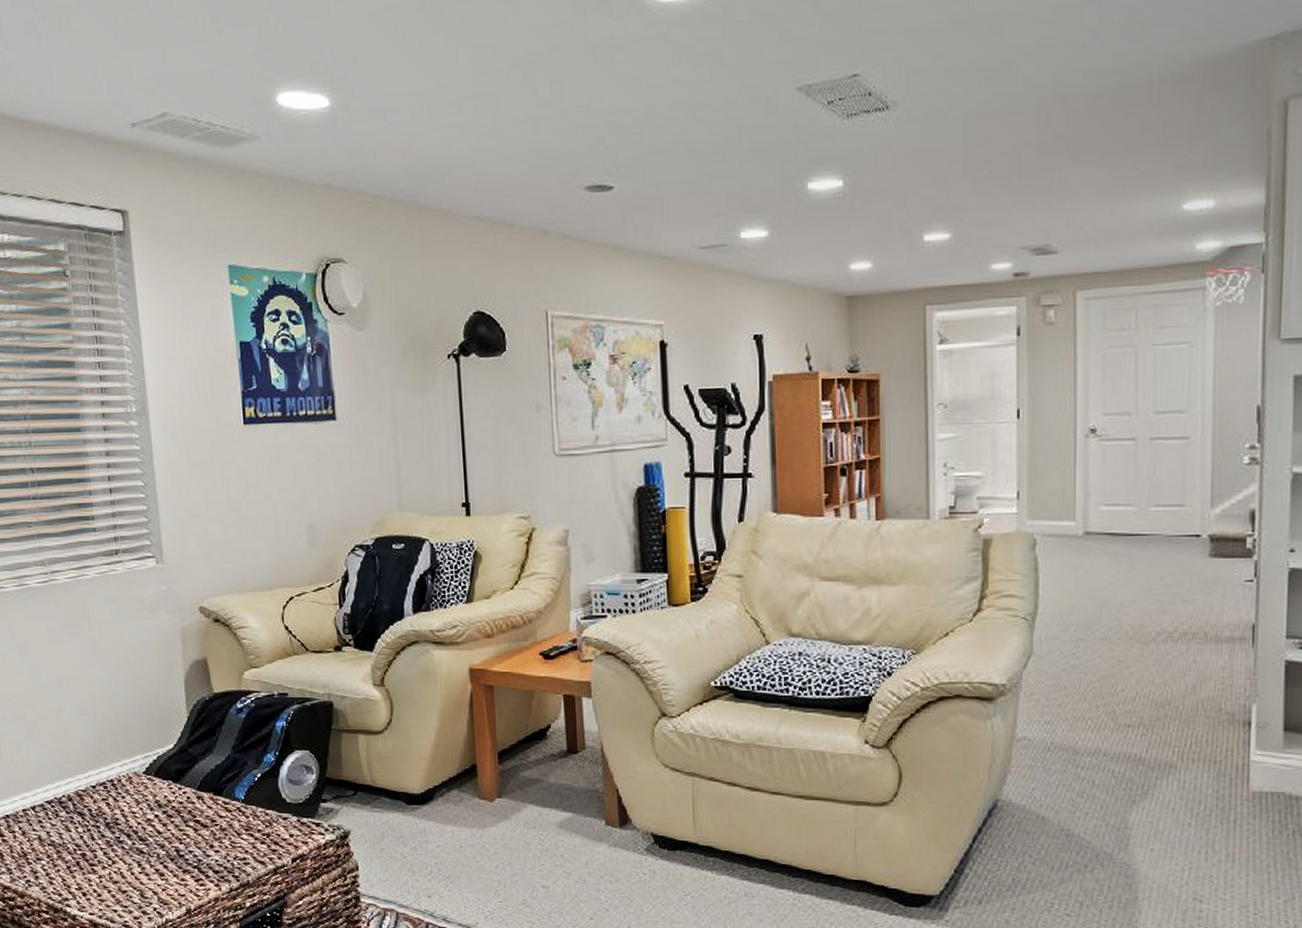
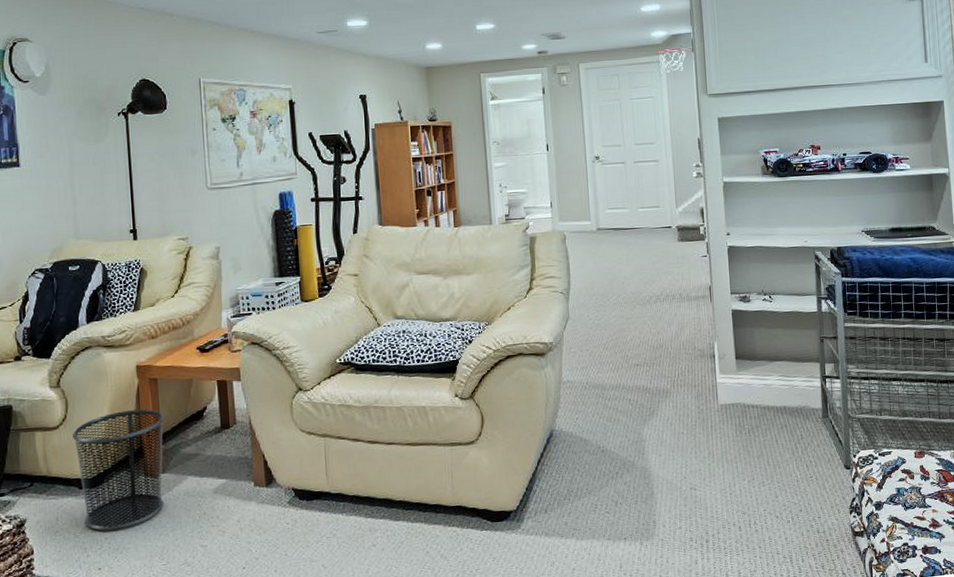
waste bin: none [399,720,502,856] -> present [73,409,165,532]

